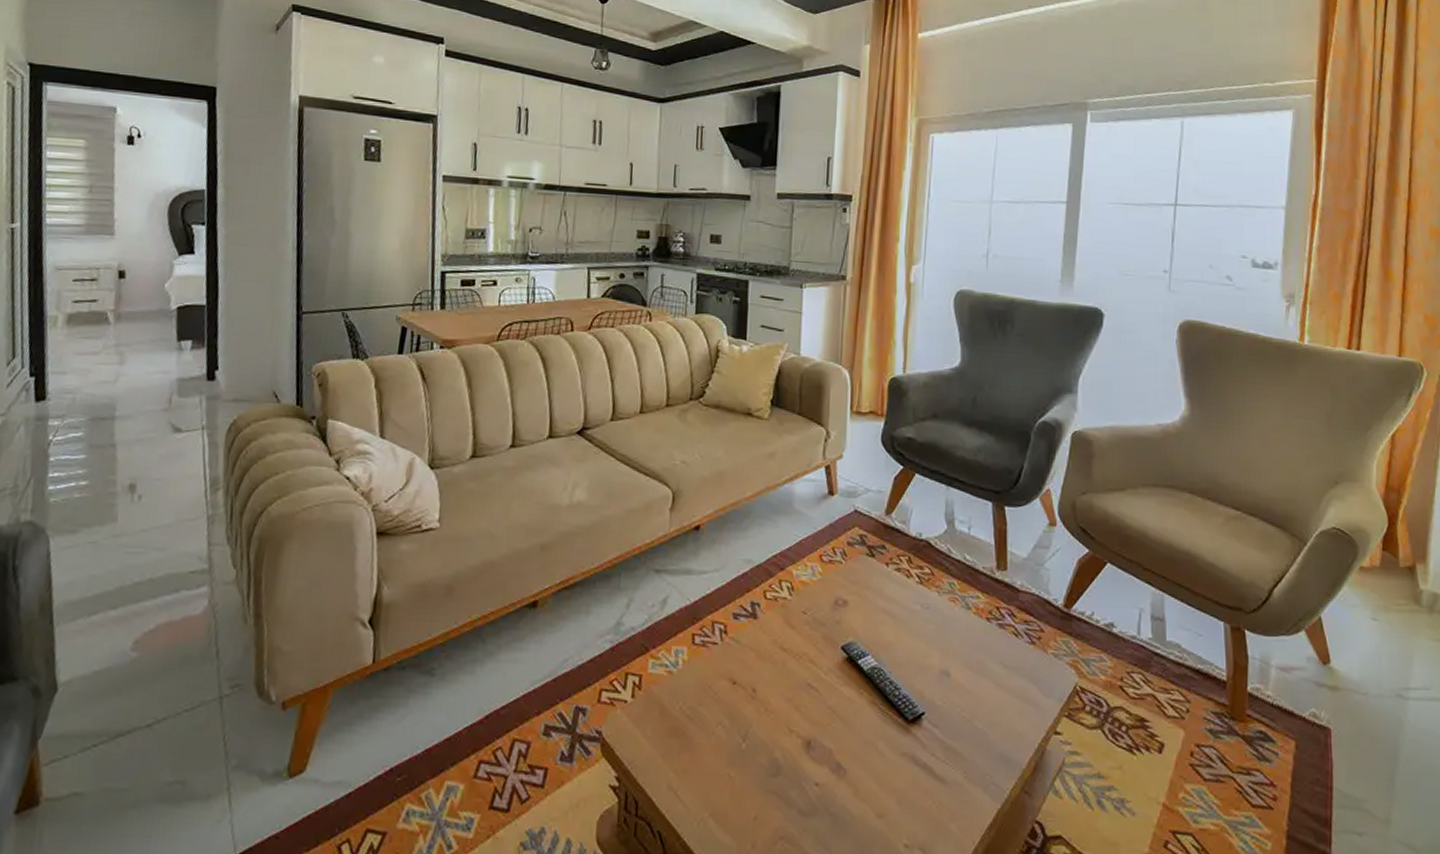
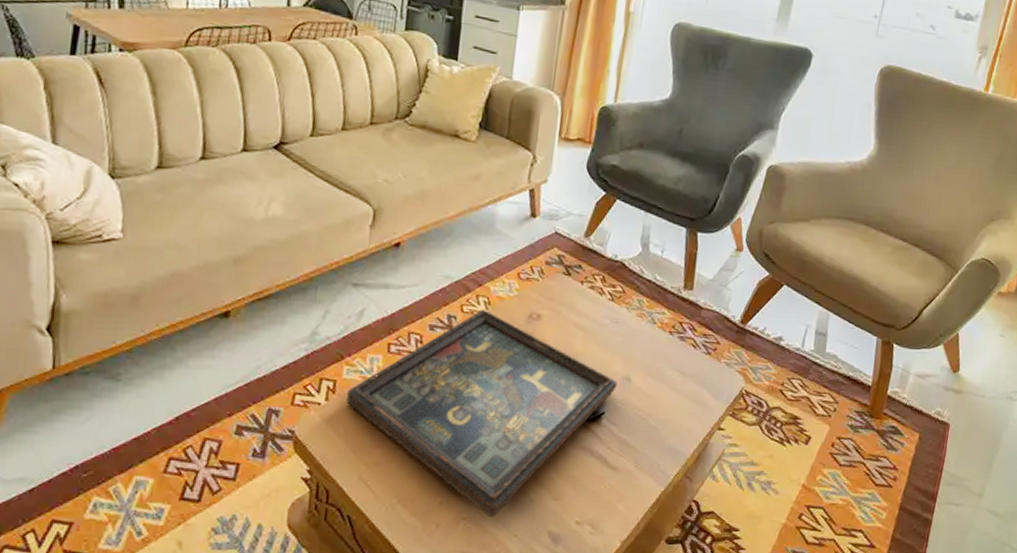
decorative tray: none [653,596,935,837] -> present [346,309,618,518]

